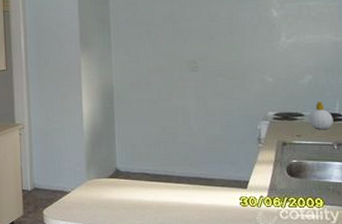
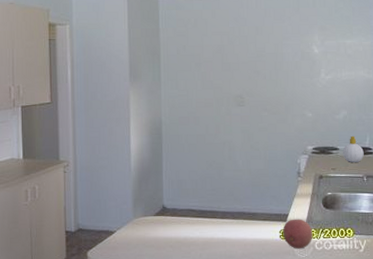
fruit: none [243,186,277,217] -> present [283,219,313,249]

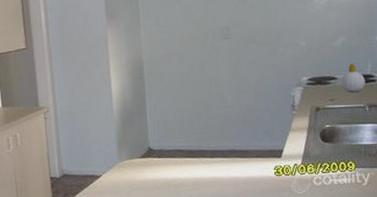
fruit: present [283,219,313,249] -> none [277,154,311,186]

